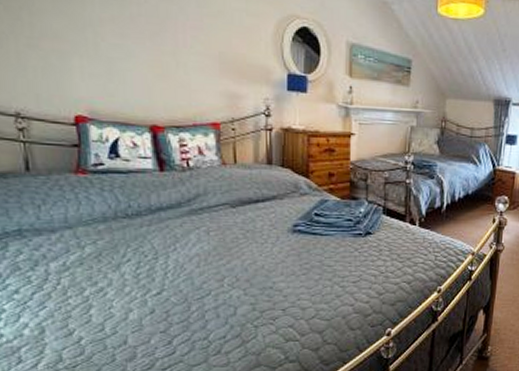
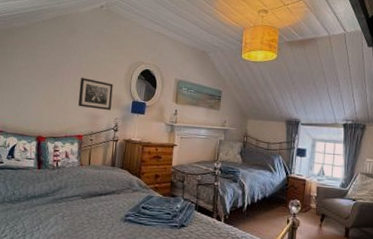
wall art: none [204,36,257,87] -> present [78,77,113,110]

